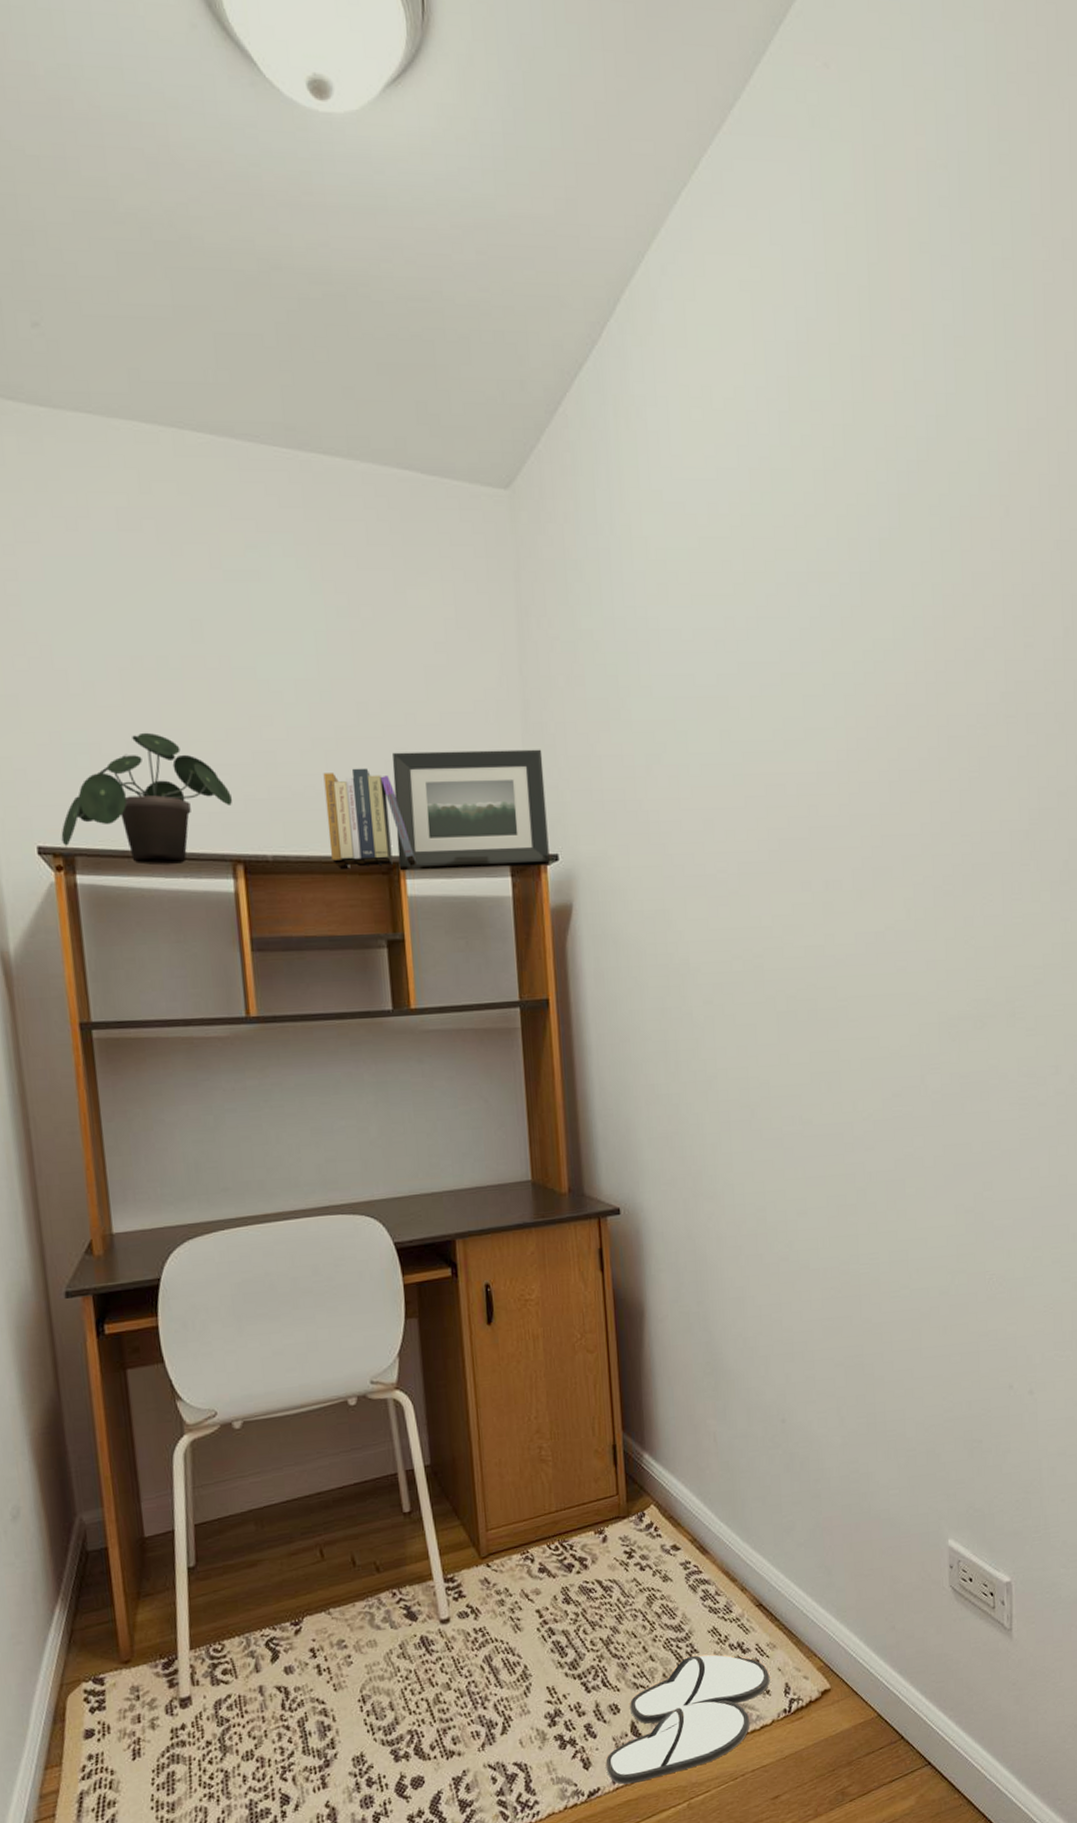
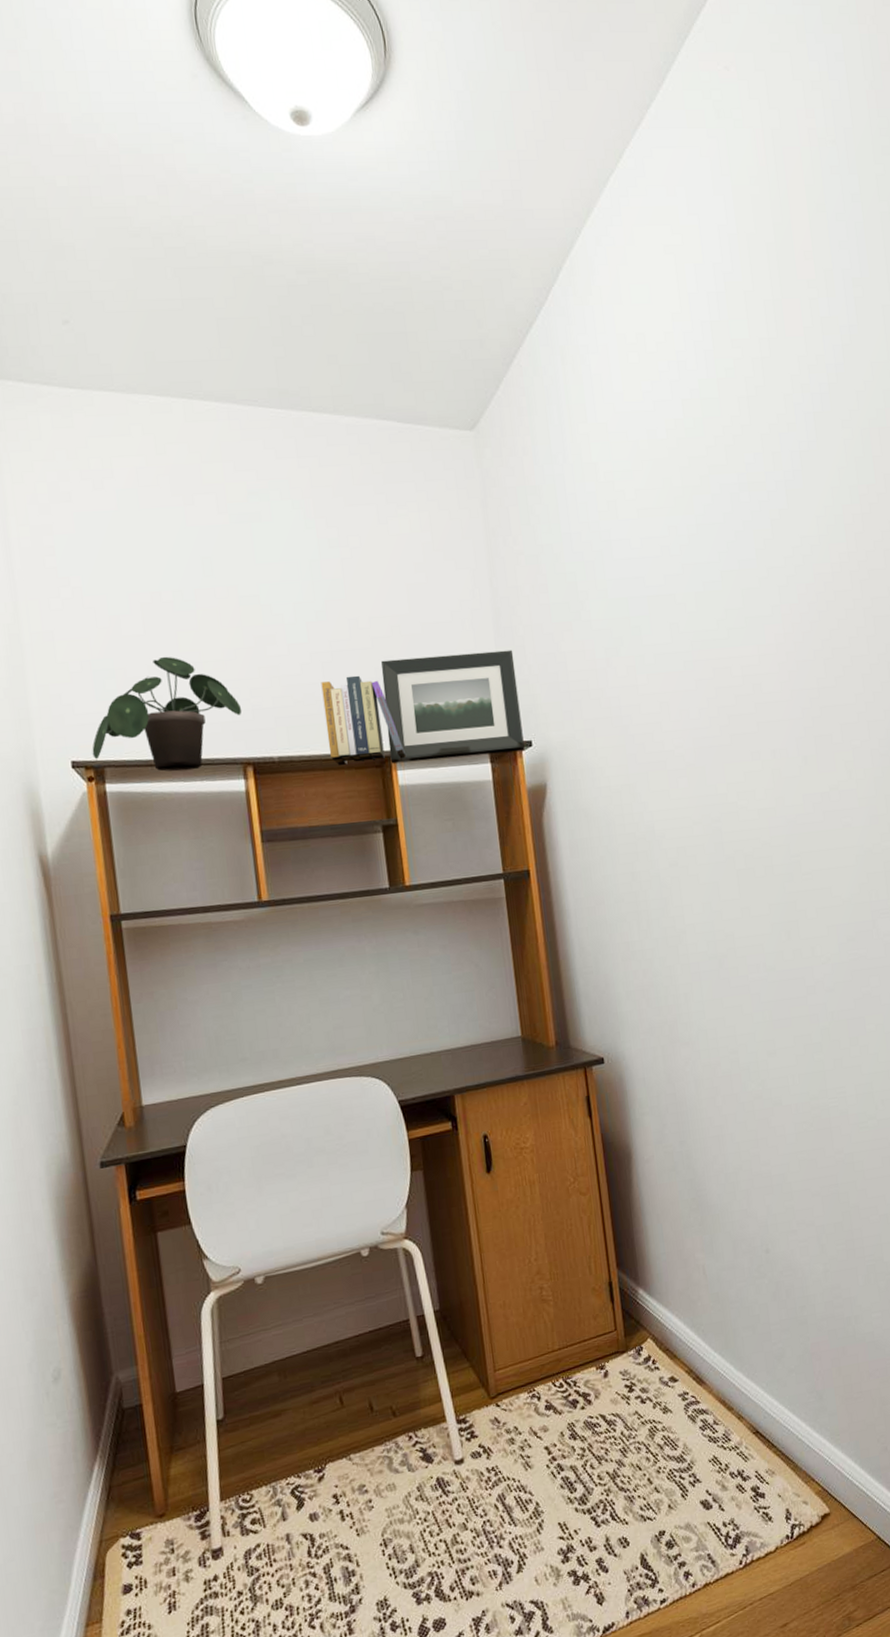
slippers: present [605,1655,770,1785] -> none [618,1483,771,1618]

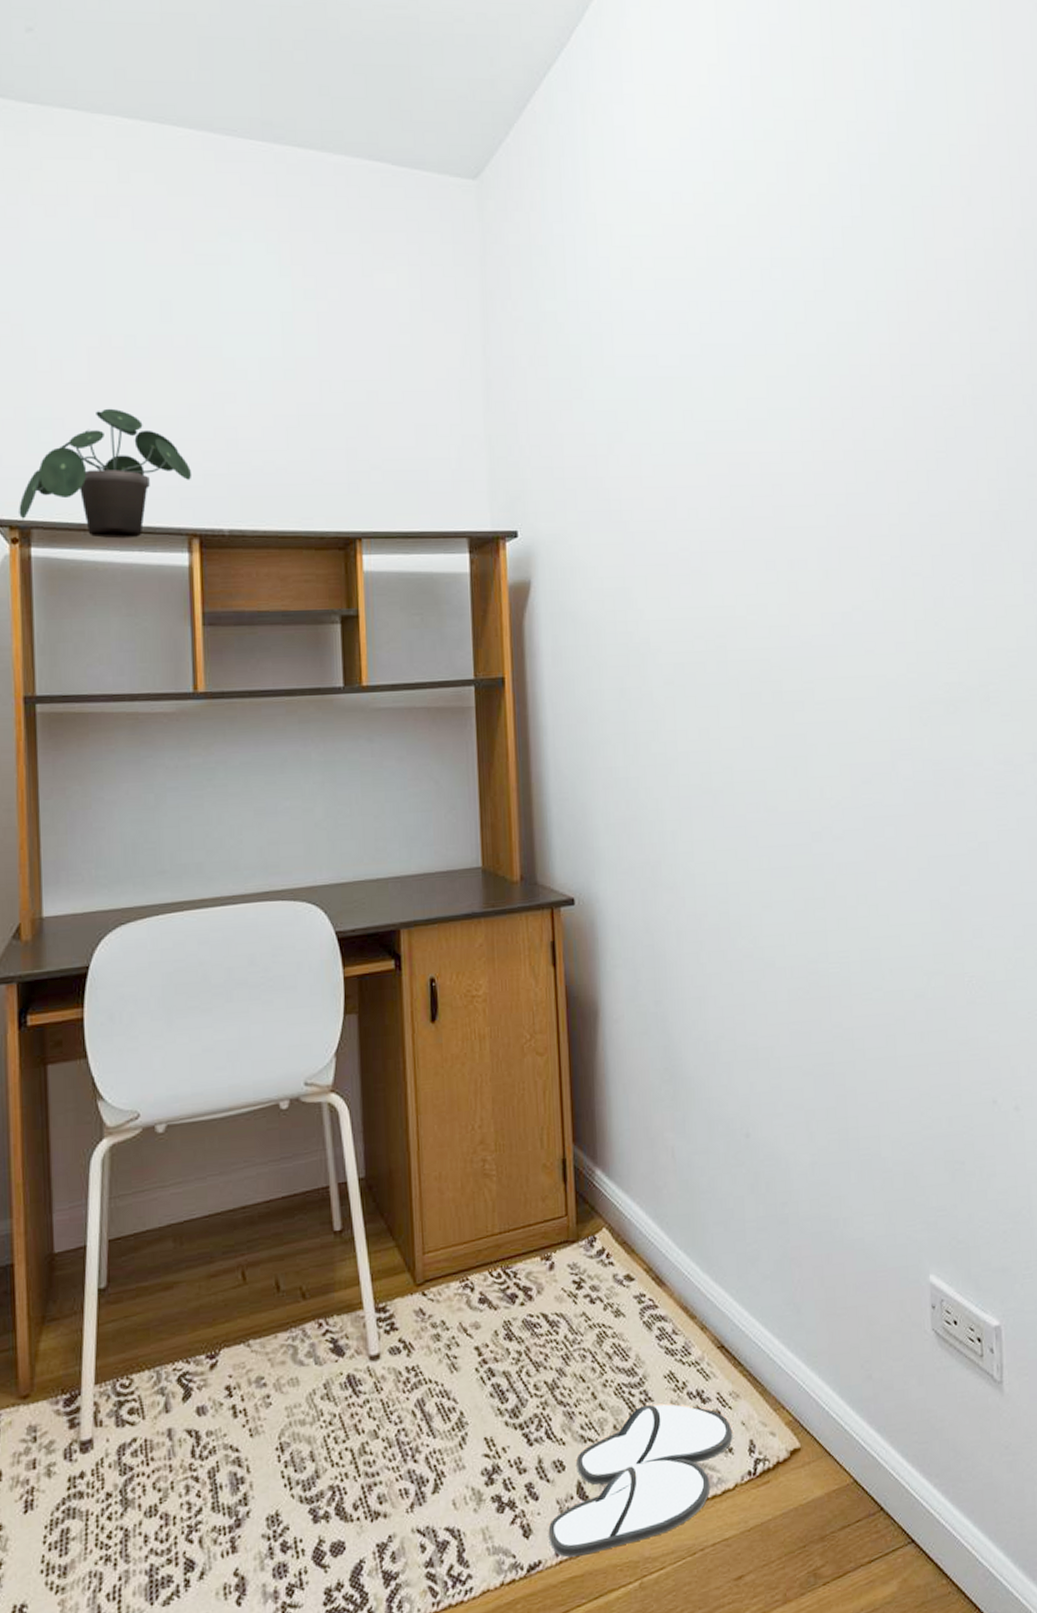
books: present [321,675,407,766] -> none [284,444,375,545]
picture frame: present [381,650,525,764] -> none [353,427,509,546]
slippers: none [618,1483,771,1618] -> present [548,1404,733,1558]

